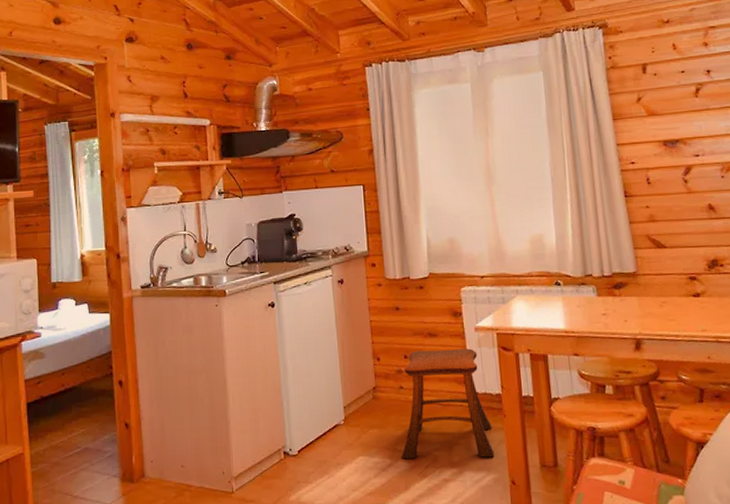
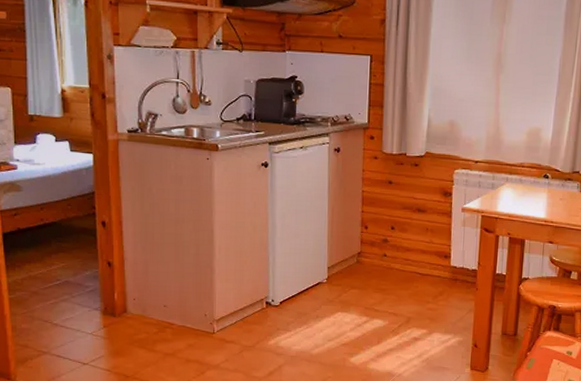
stool: present [402,348,495,460] -> none [378,223,464,323]

